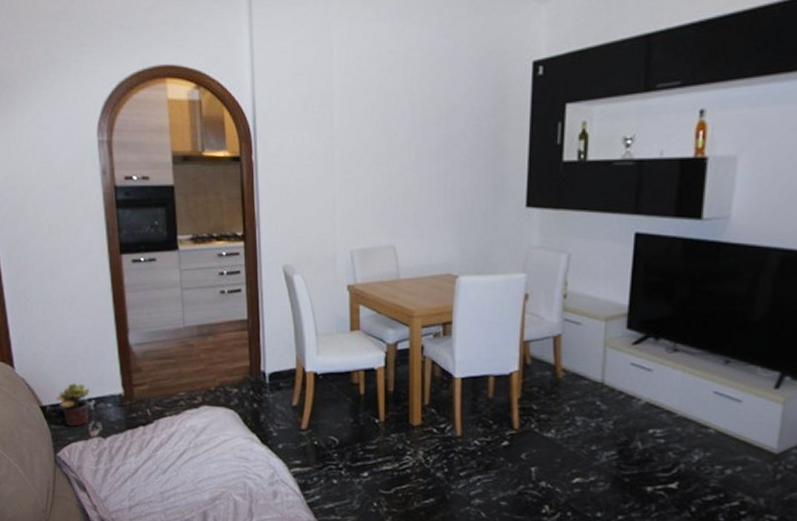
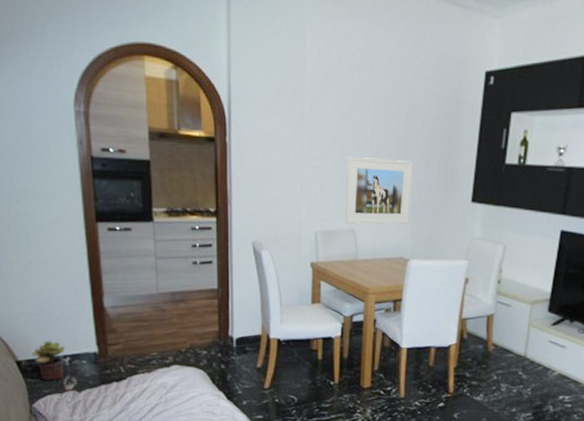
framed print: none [382,165,456,239] -> present [344,157,413,225]

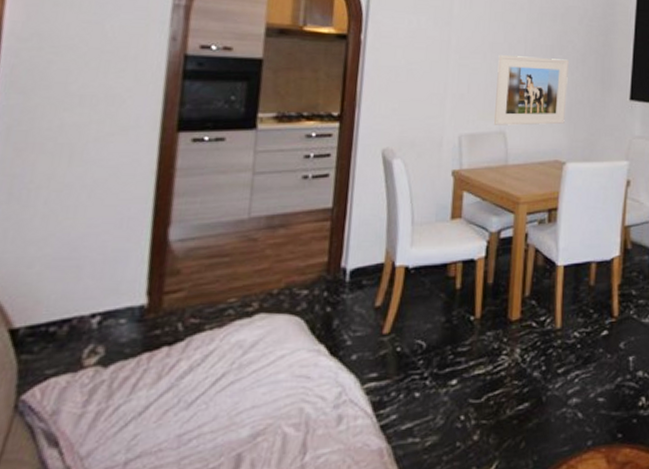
potted plant: present [31,341,66,381] -> none [38,294,97,355]

